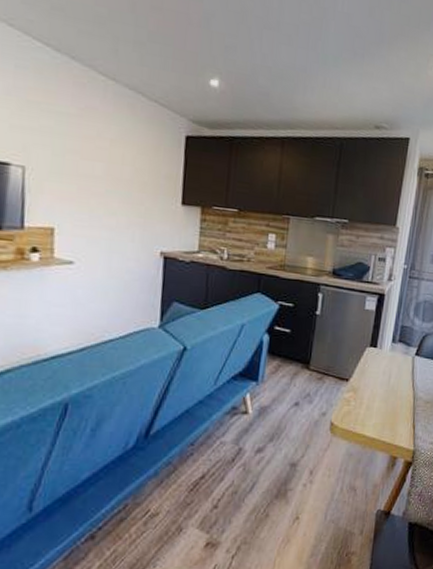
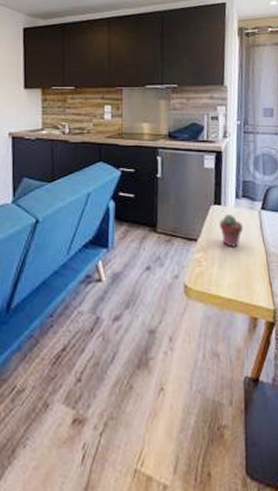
potted succulent: none [372,358,396,390] -> present [219,215,244,247]

